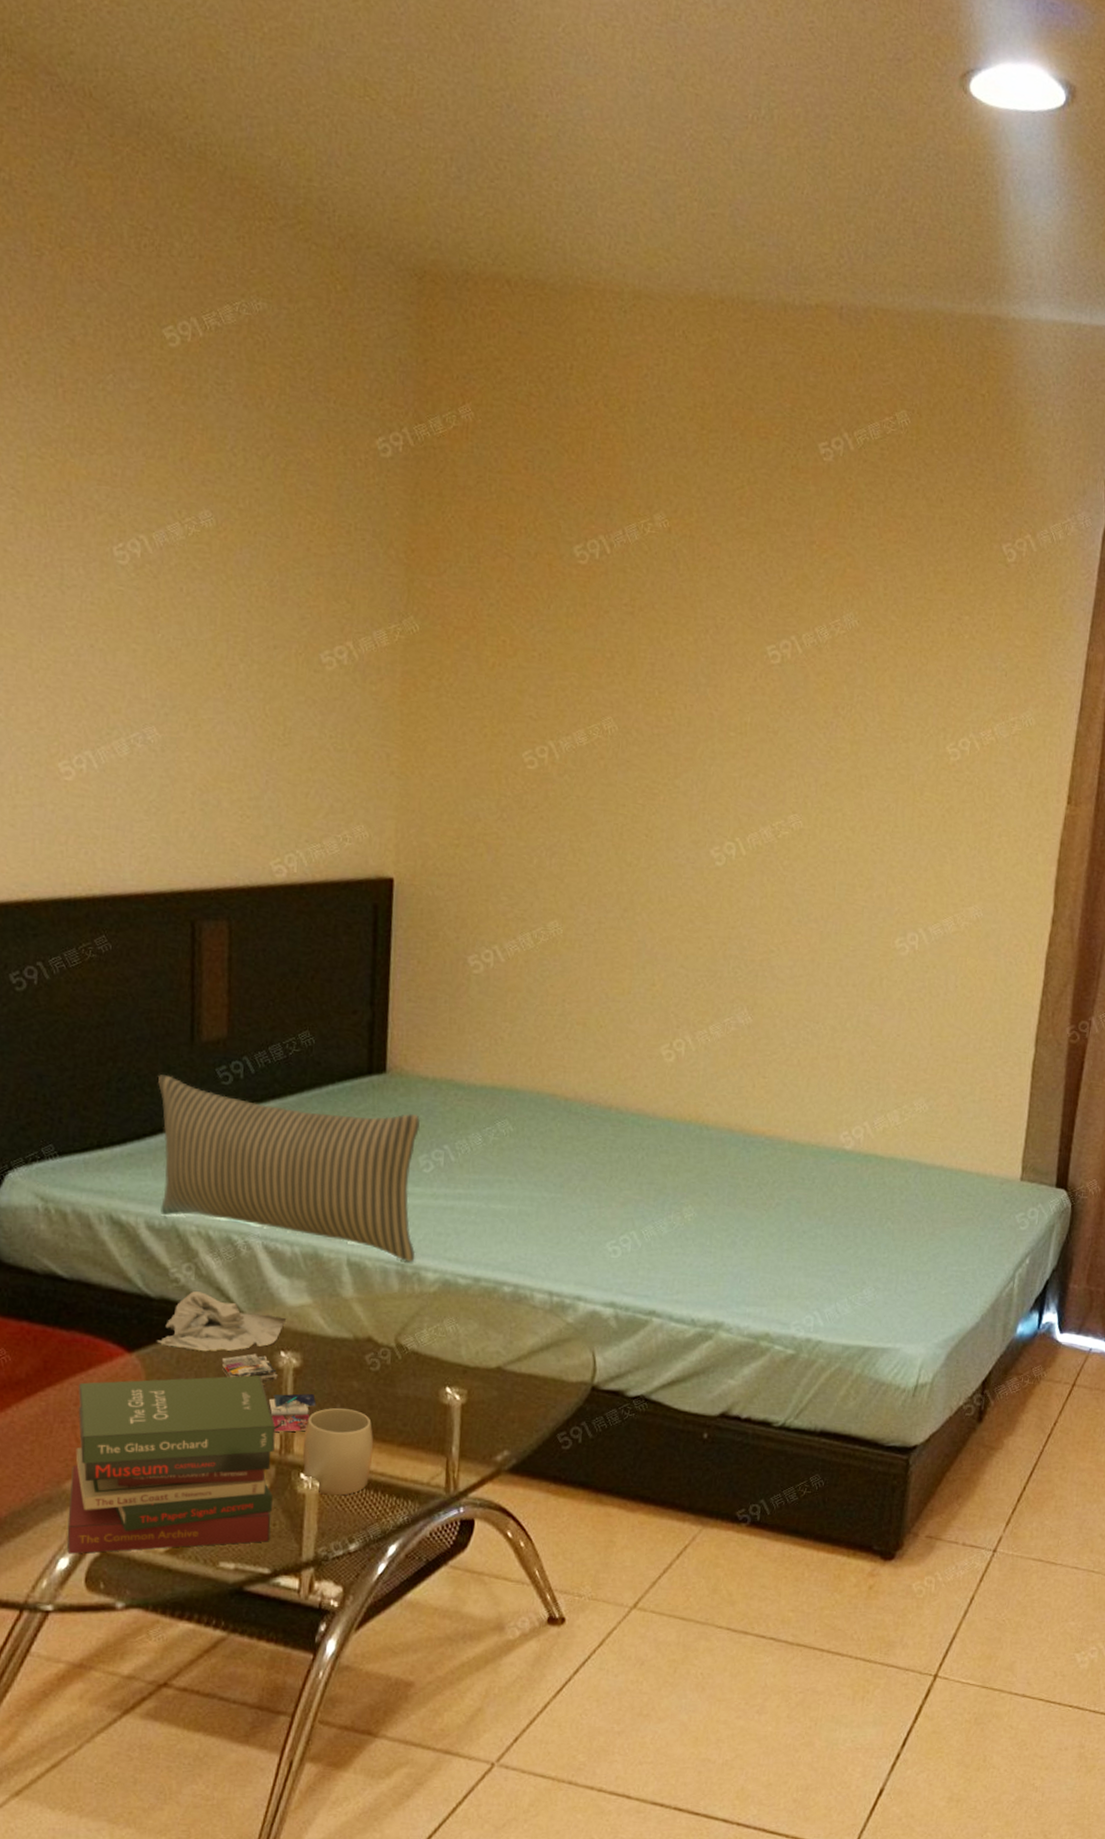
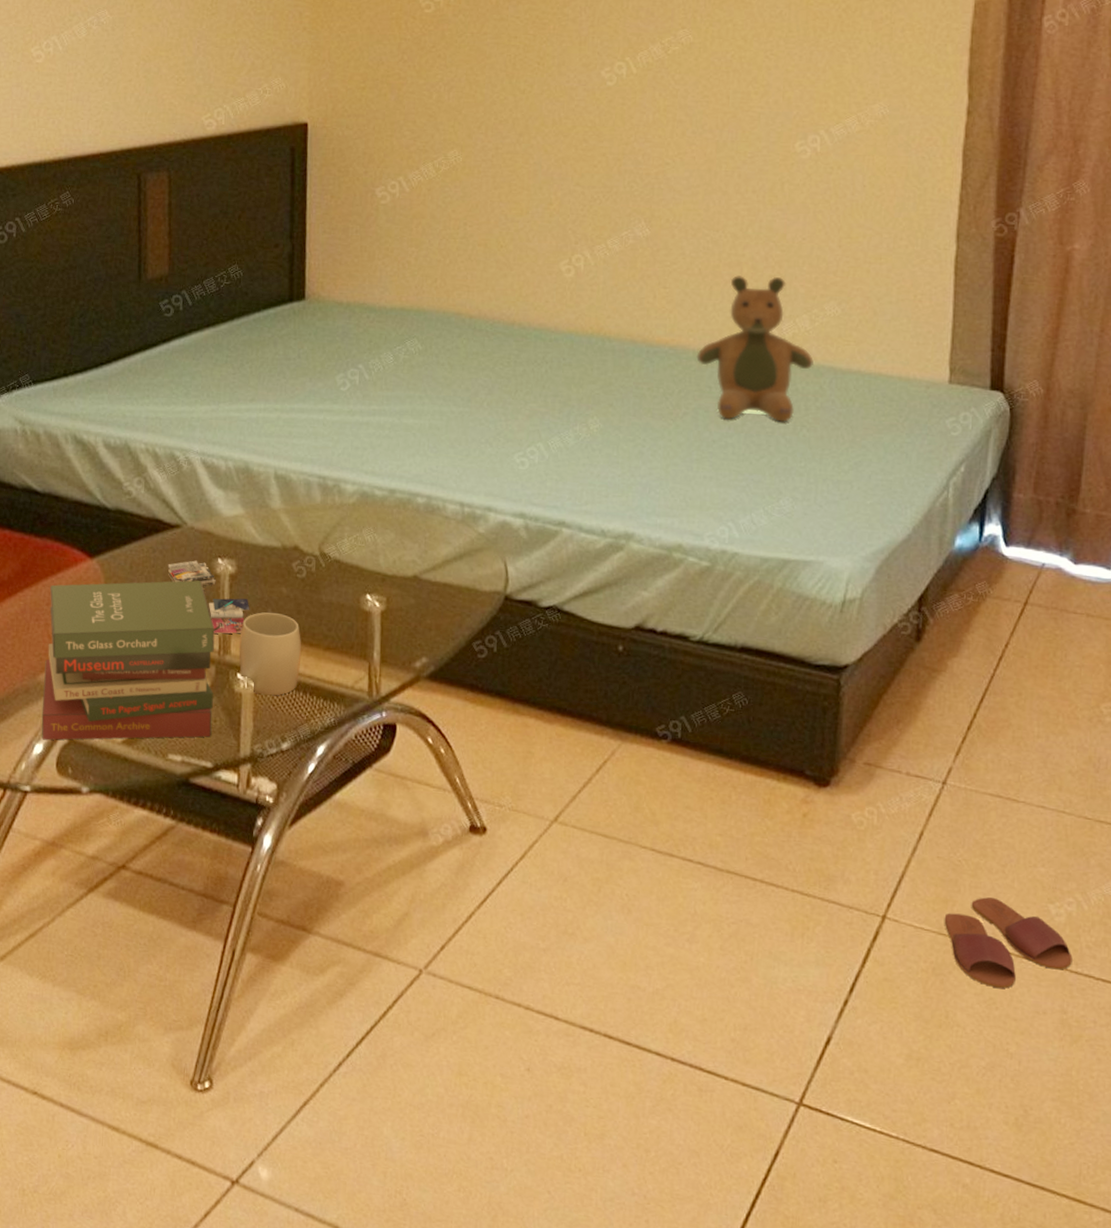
pillow: present [157,1075,420,1262] -> none [111,310,336,475]
tissue: present [157,1291,287,1352] -> none [114,503,223,558]
teddy bear: none [791,1068,901,1214] -> present [696,275,814,422]
slippers: none [987,1651,1092,1731] -> present [944,897,1073,989]

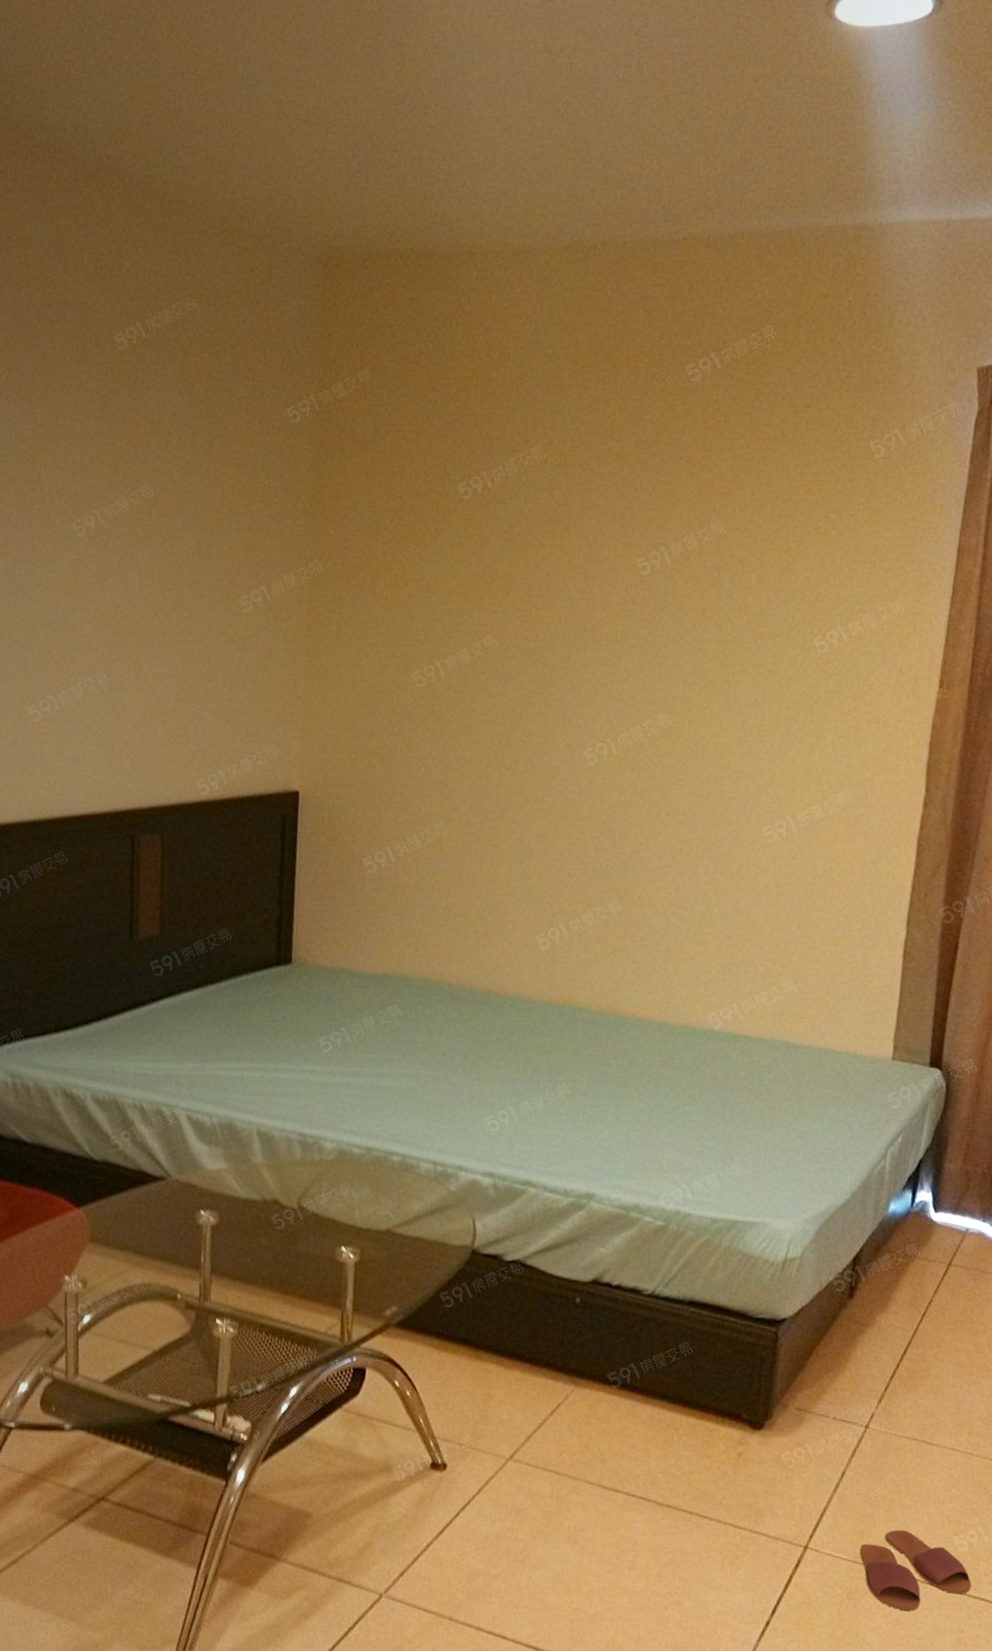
books: present [41,580,215,740] -> none [26,1230,196,1380]
magazine: present [167,560,250,634] -> none [152,1211,230,1282]
mug: present [239,612,302,696] -> none [218,1261,279,1341]
teddy bear: present [696,275,814,422] -> none [660,953,769,1092]

